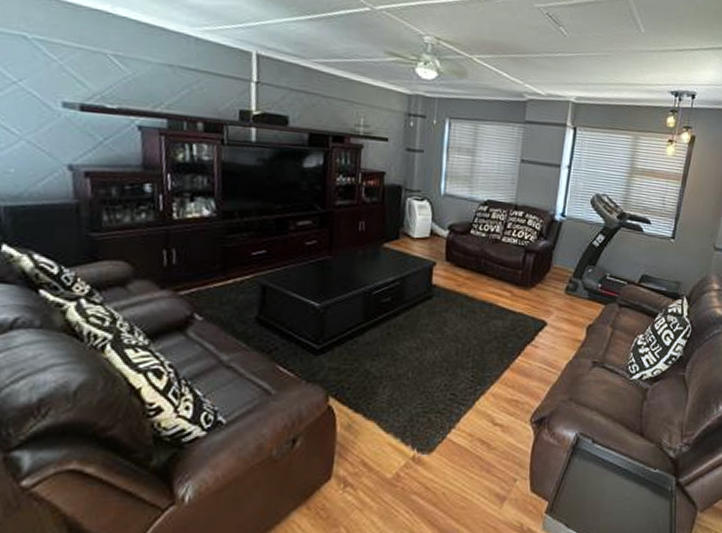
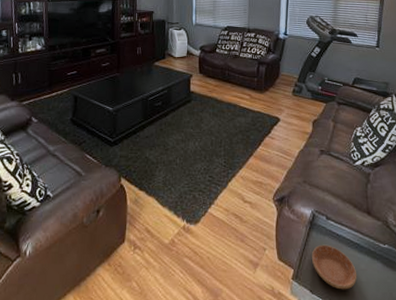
saucer: none [570,472,622,522] -> present [311,244,357,290]

